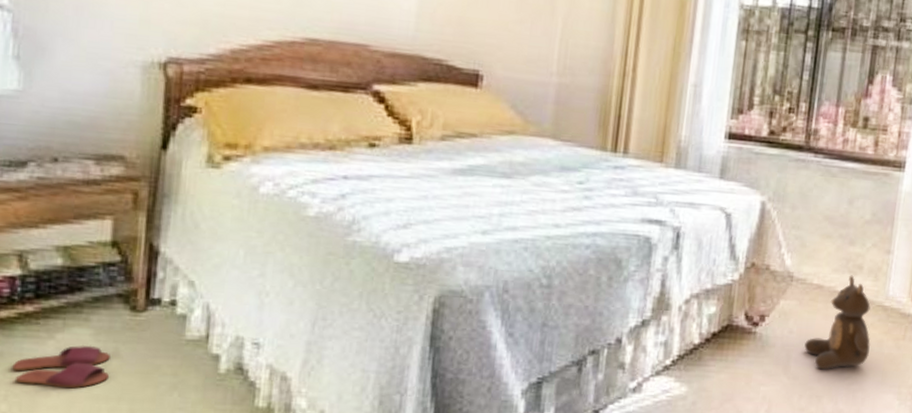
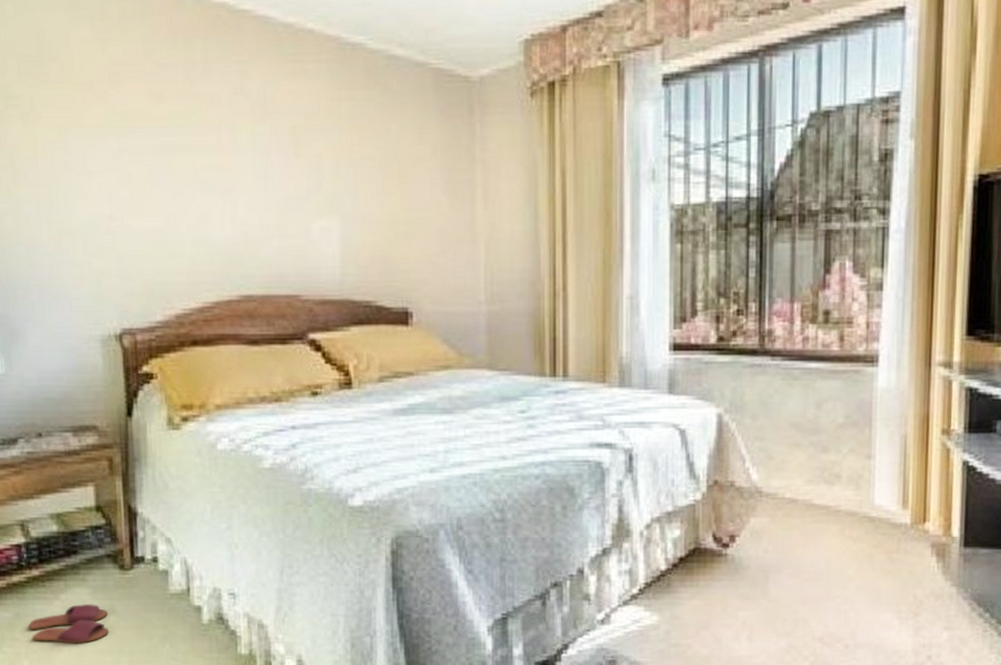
teddy bear: present [804,275,871,370] -> none [783,485,859,590]

